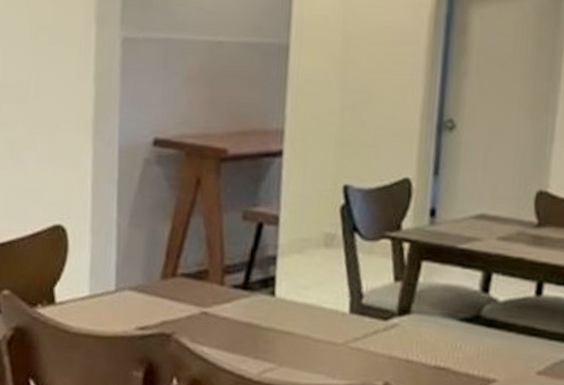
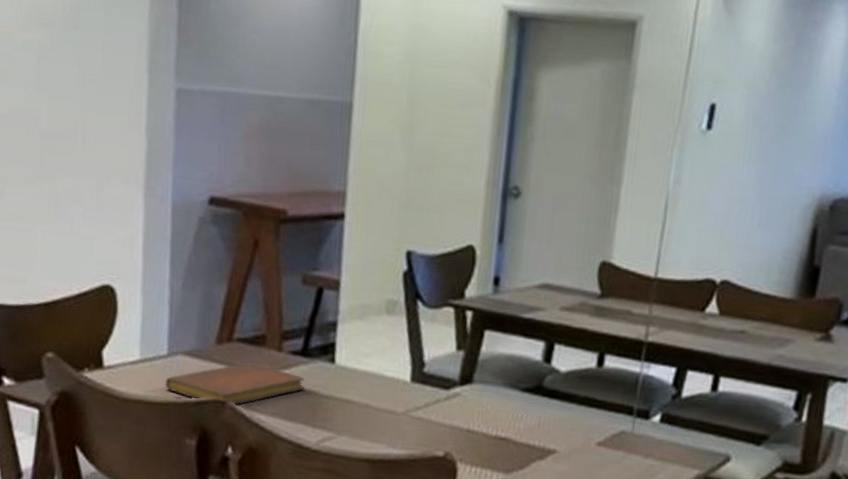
notebook: none [113,295,246,338] -> present [165,361,305,405]

